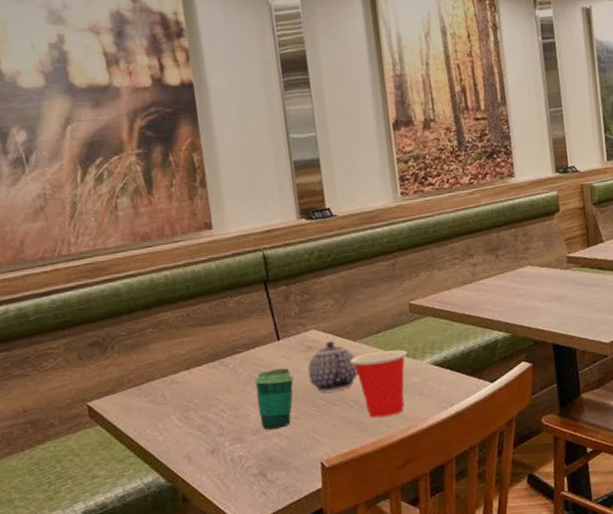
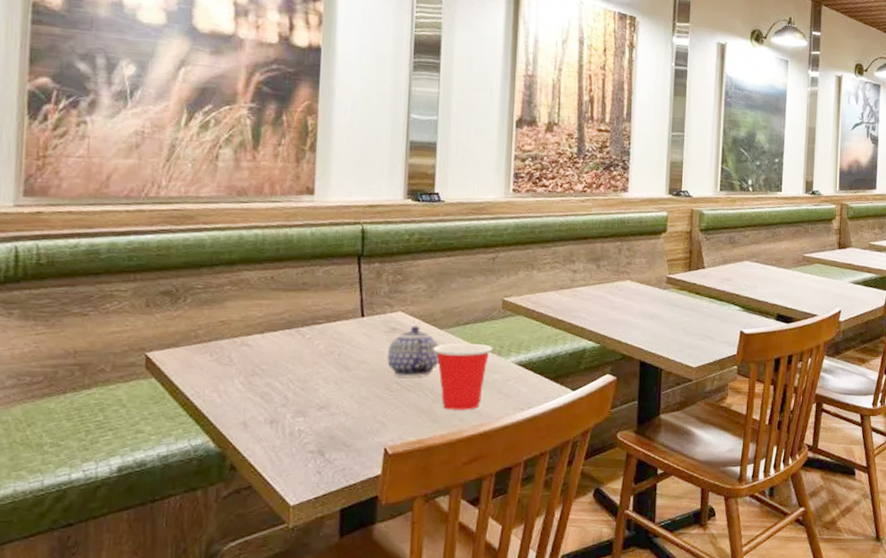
cup: present [254,368,295,430] -> none [328,346,373,407]

